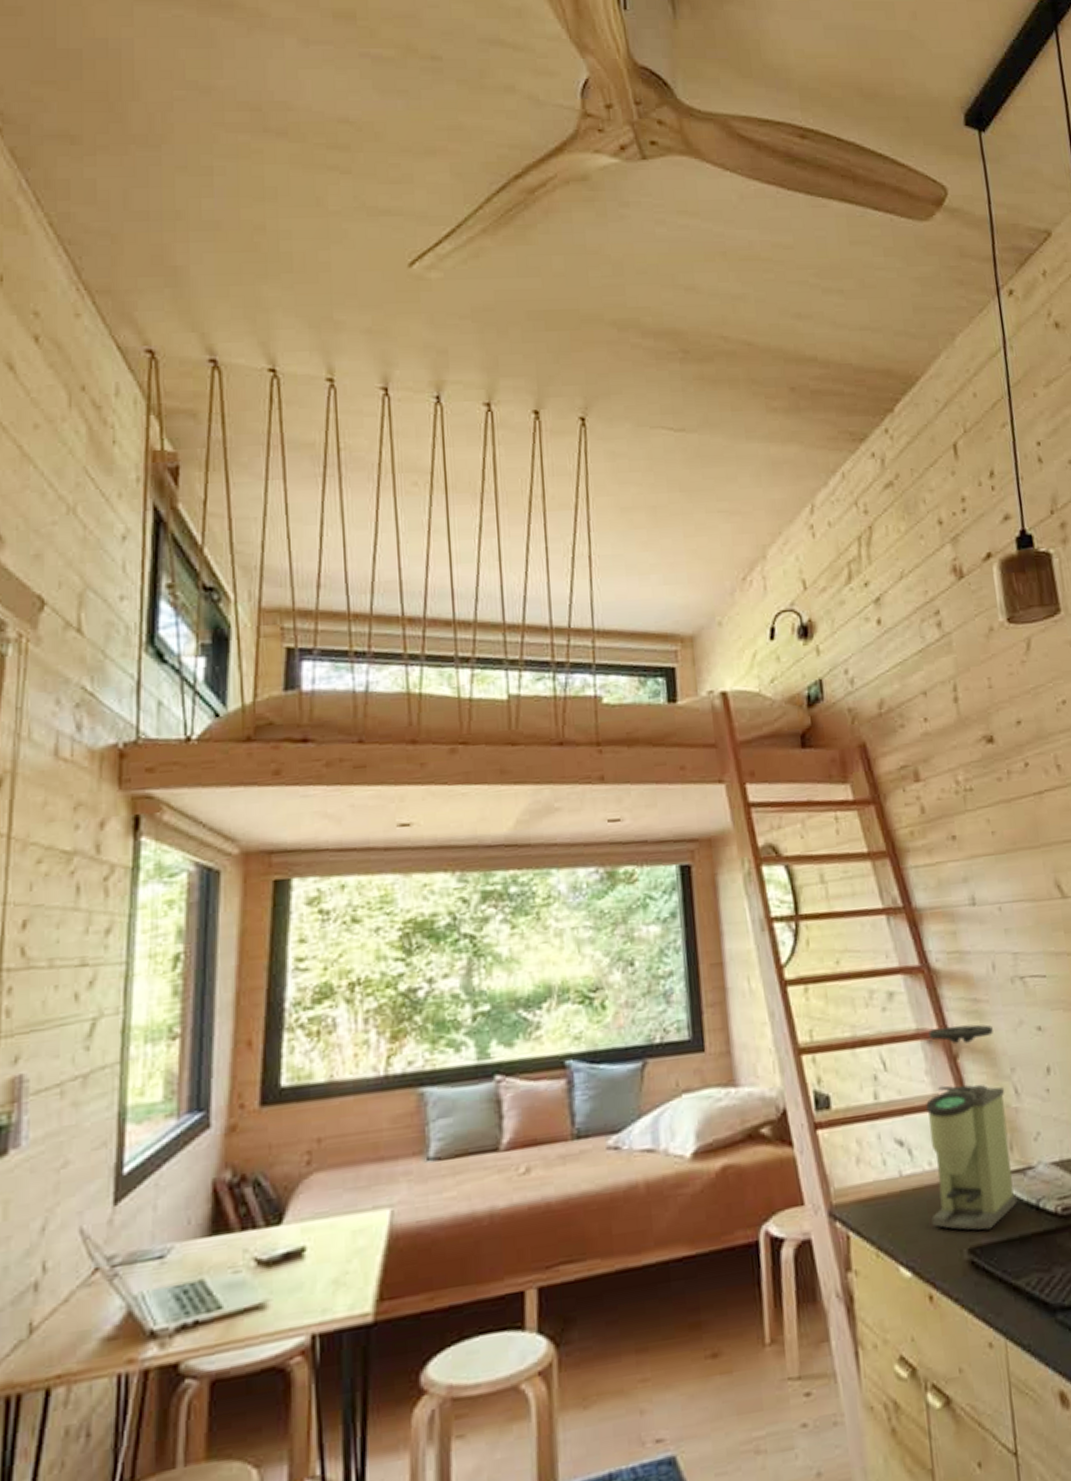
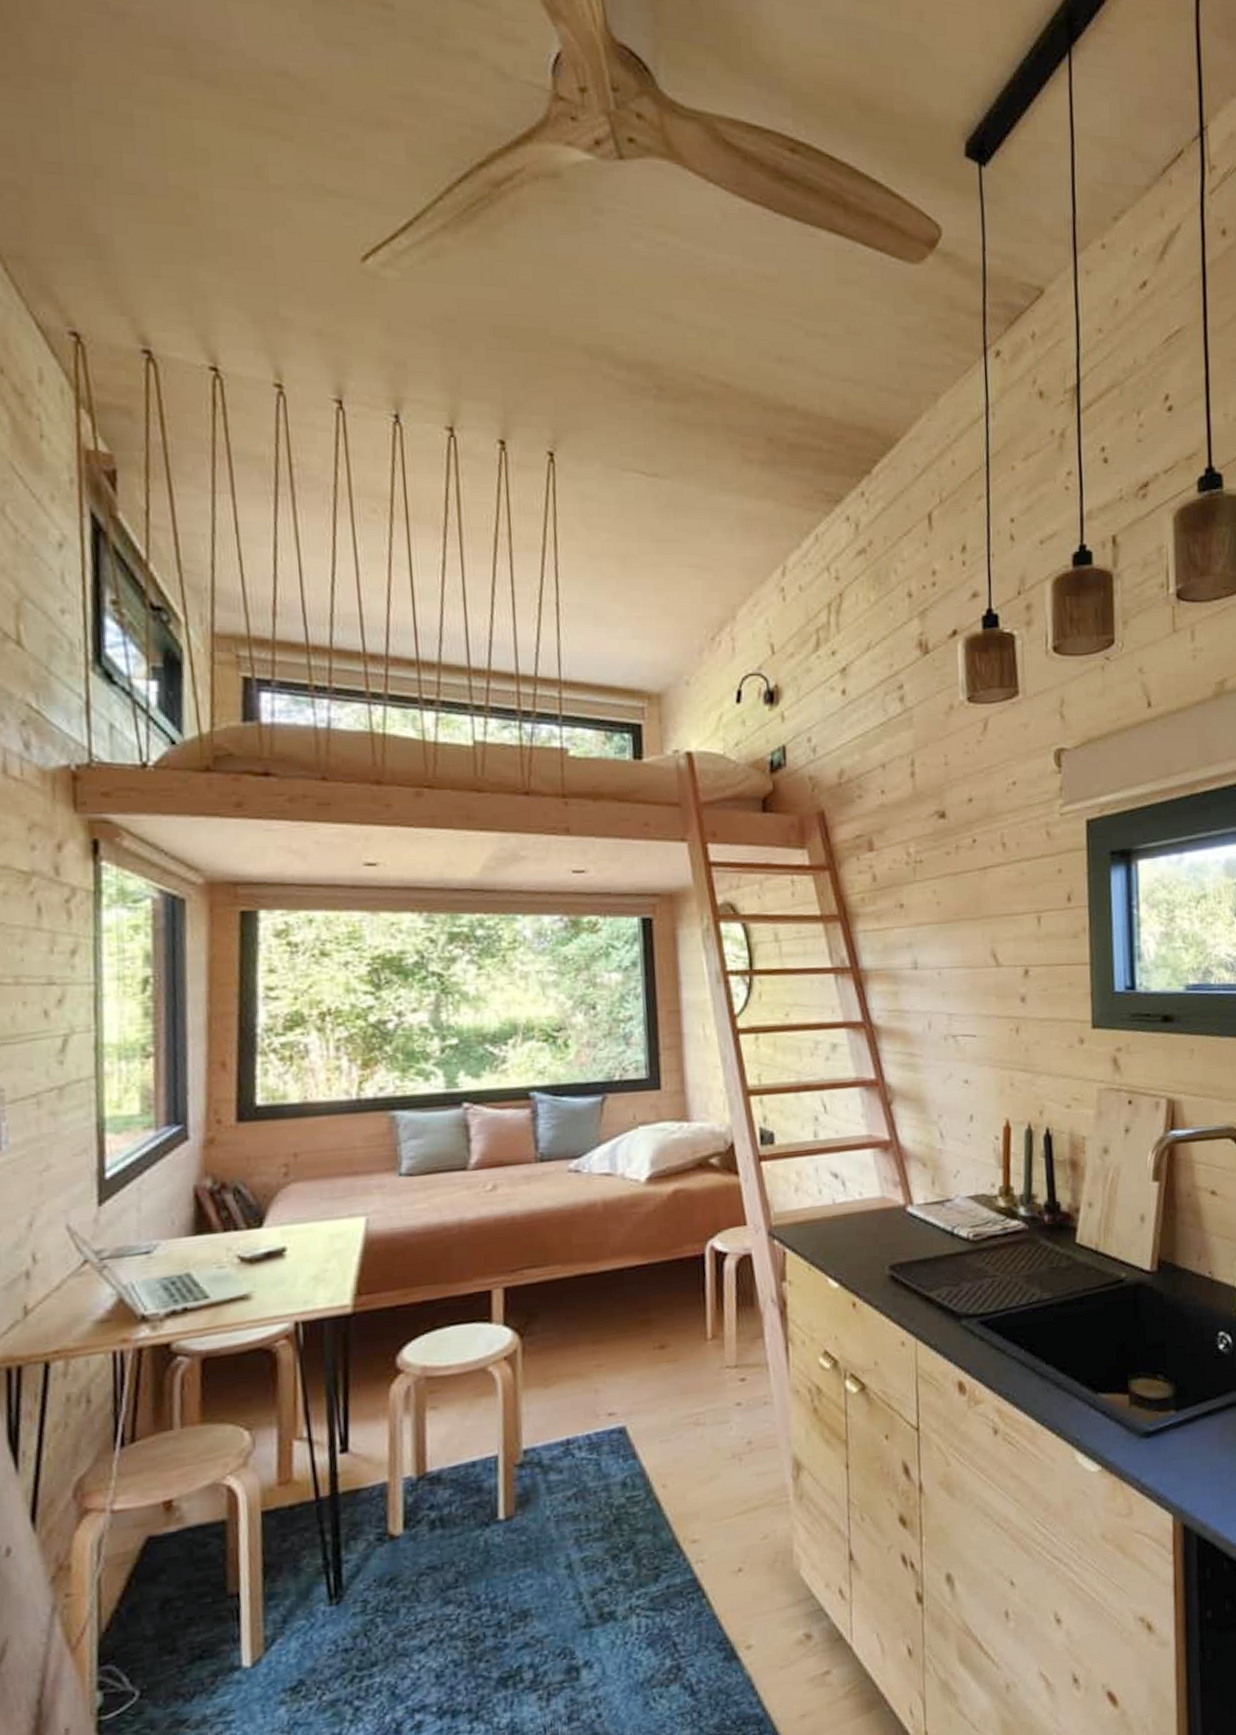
coffee grinder: present [926,1024,1018,1230] -> none [859,1076,935,1251]

